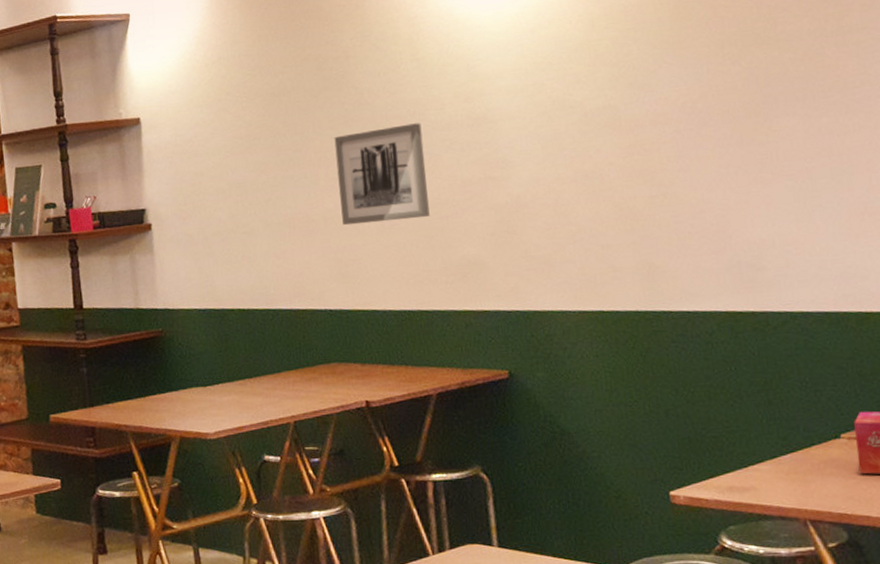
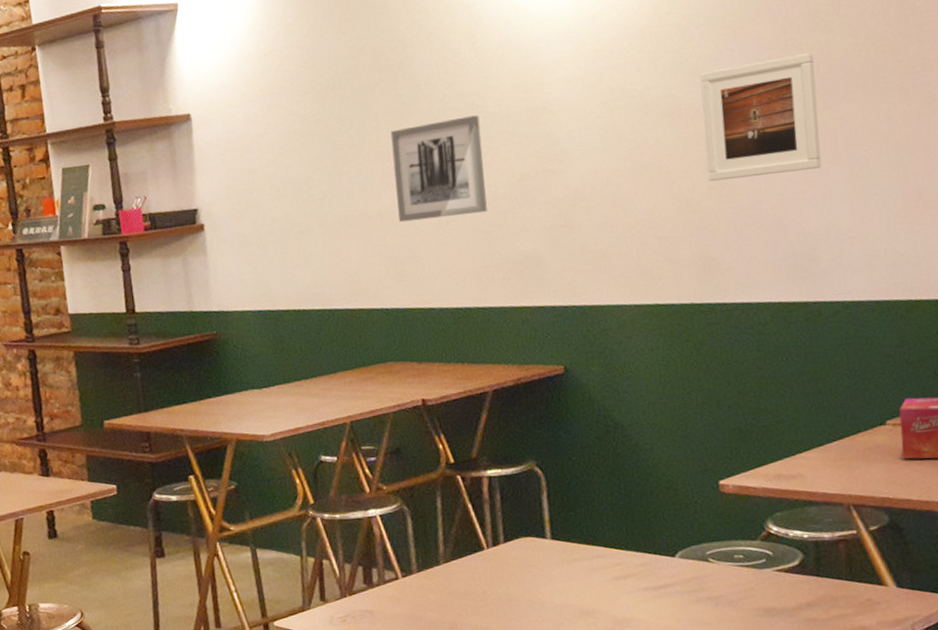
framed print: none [639,67,764,191] -> present [700,53,822,182]

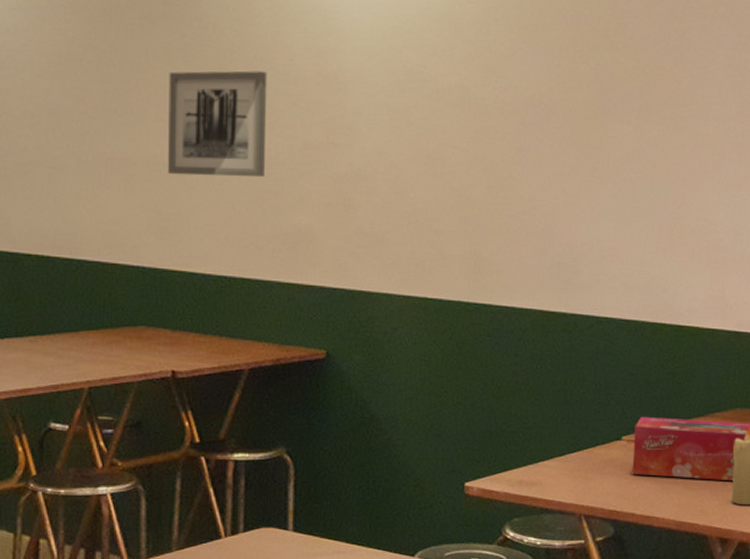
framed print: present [700,53,822,182] -> none [488,68,598,183]

